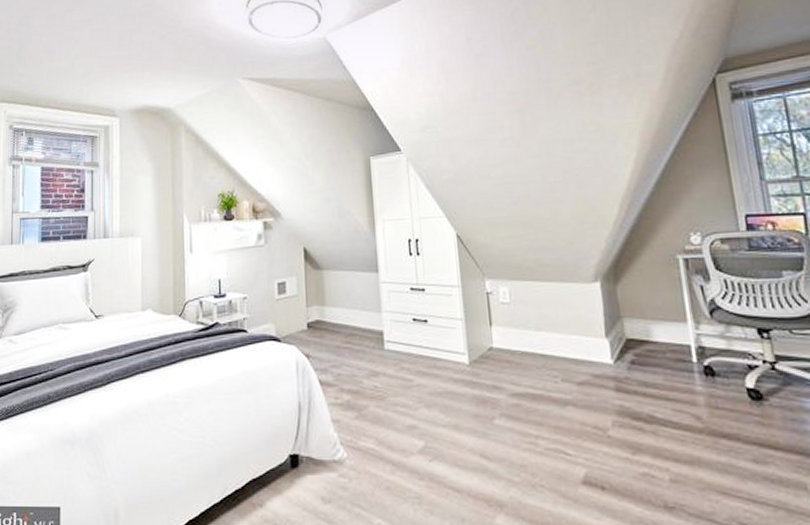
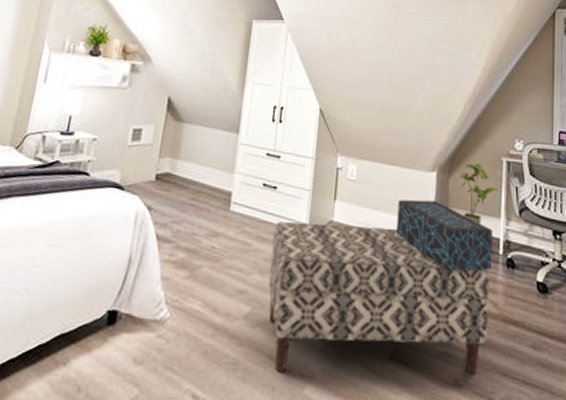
bench: none [432,347,696,503] -> present [268,221,490,375]
decorative box: none [561,313,686,387] -> present [396,199,493,272]
house plant: none [628,266,683,333] -> present [460,163,501,225]

